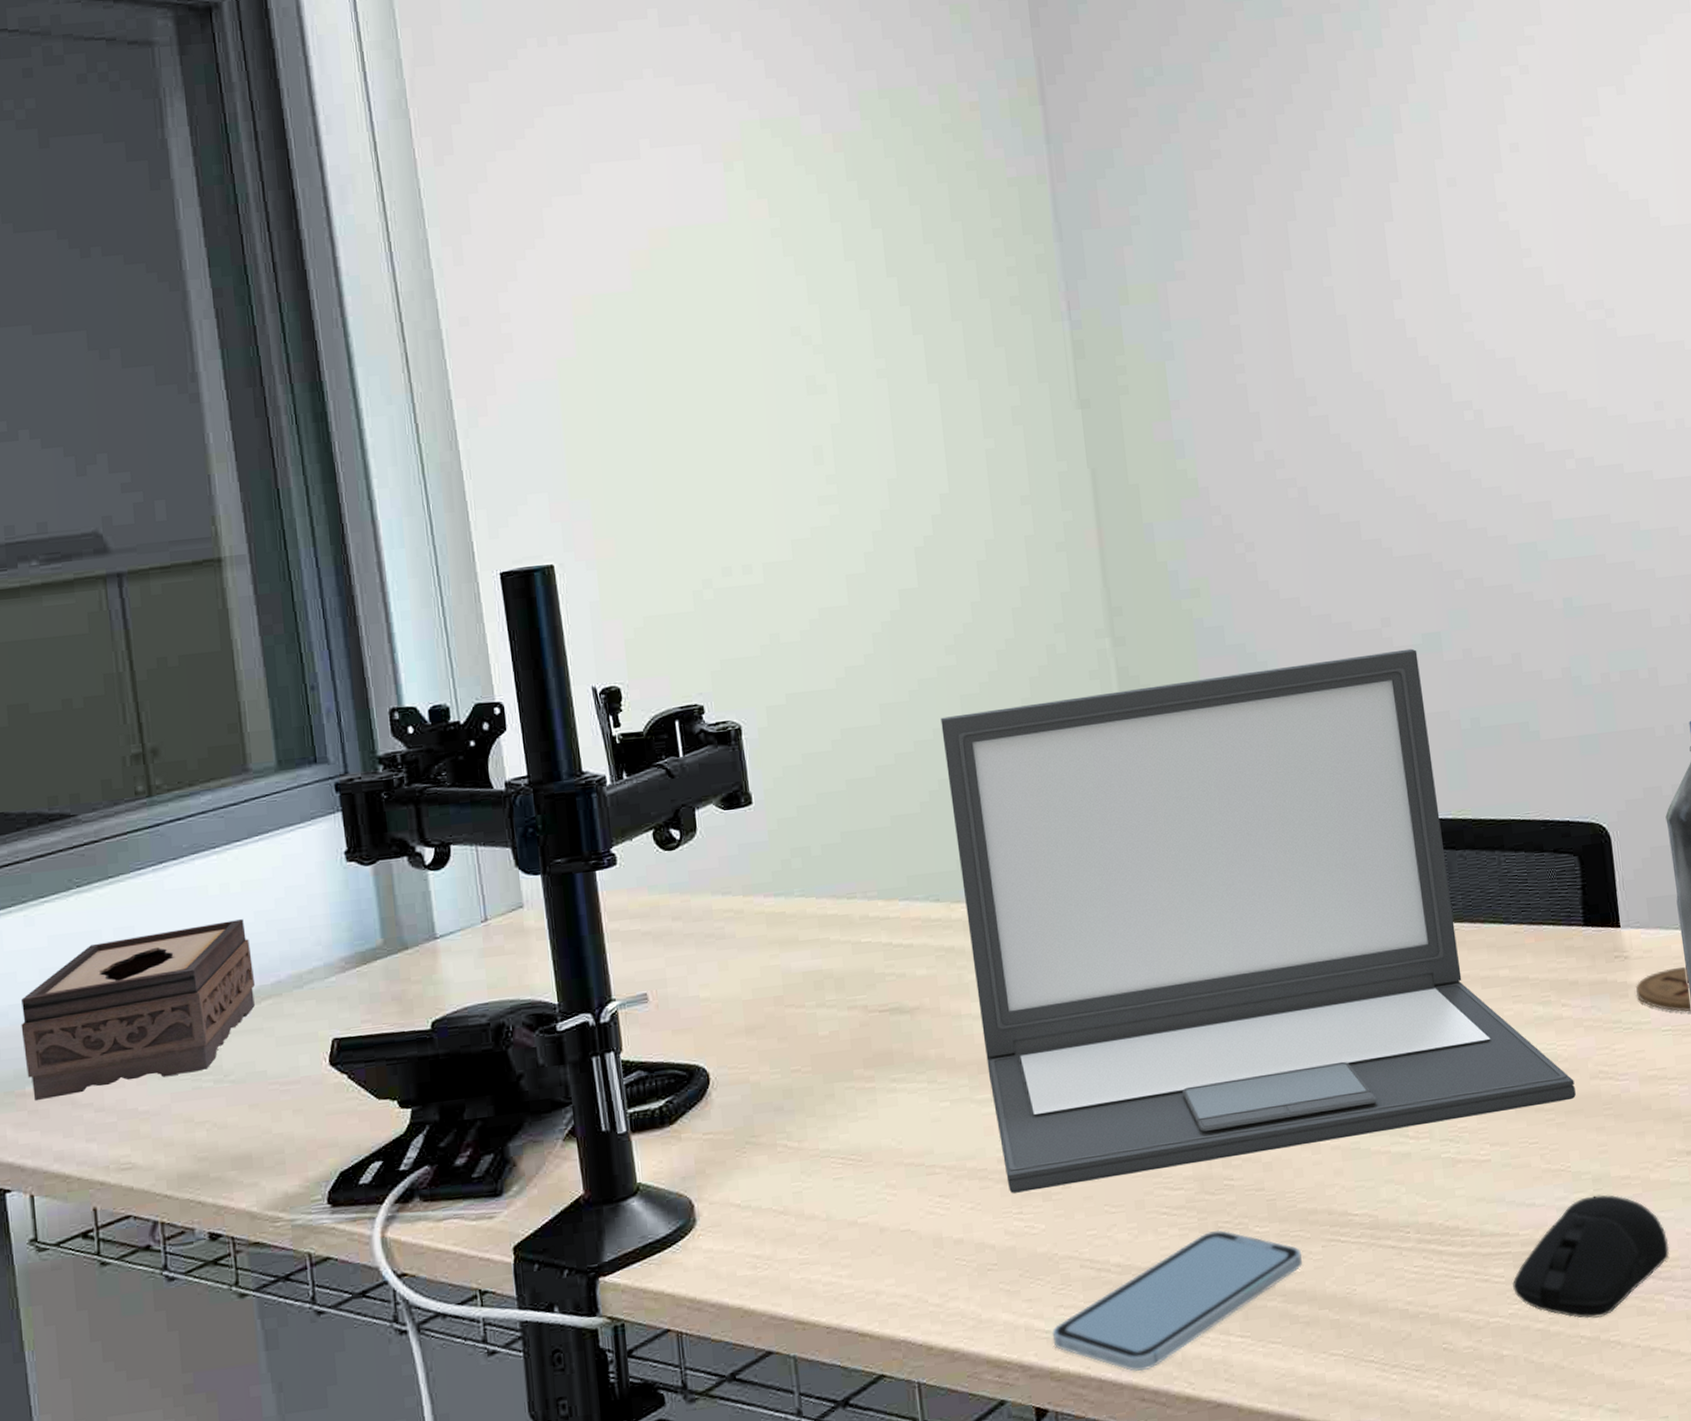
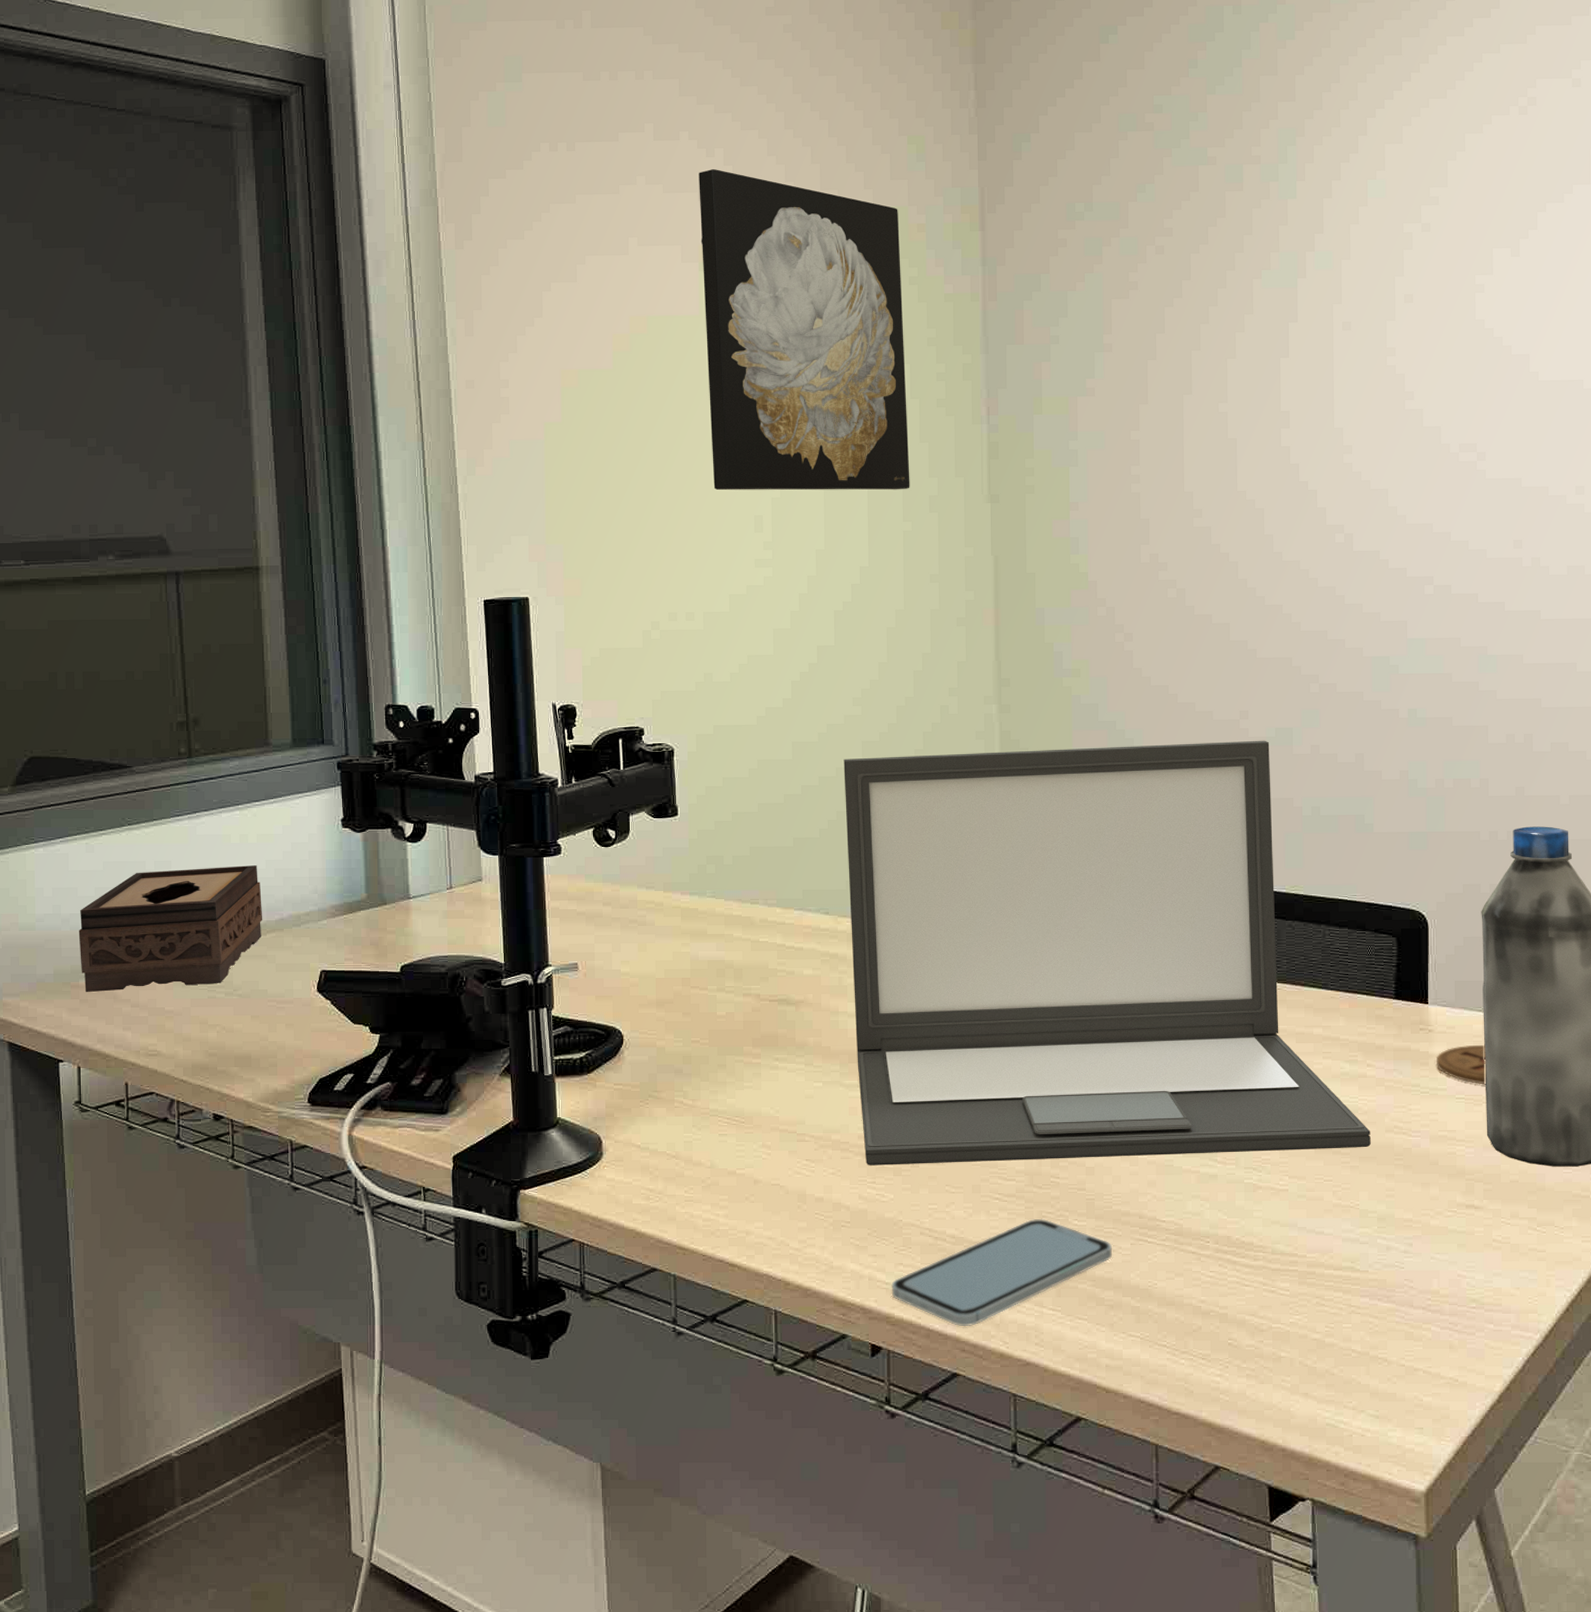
wall art: none [714,55,989,421] -> present [699,169,910,491]
computer mouse: present [1512,1195,1670,1319] -> none [1296,1232,1441,1336]

